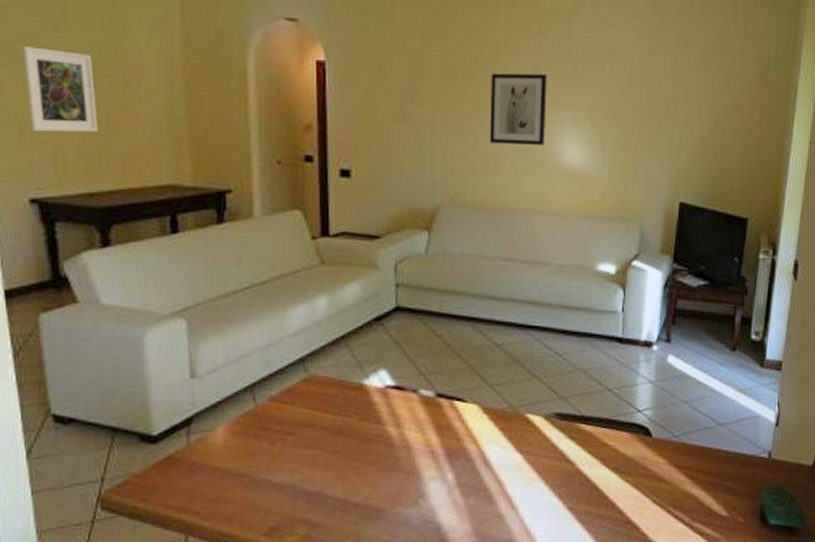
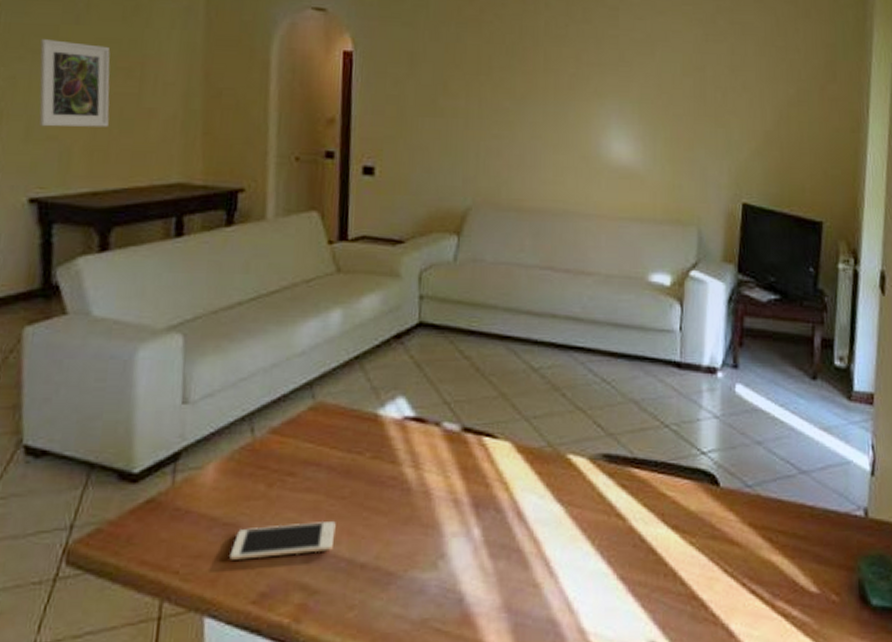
cell phone: none [242,471,331,503] -> present [229,522,336,560]
wall art: present [490,73,547,145] -> none [528,62,591,140]

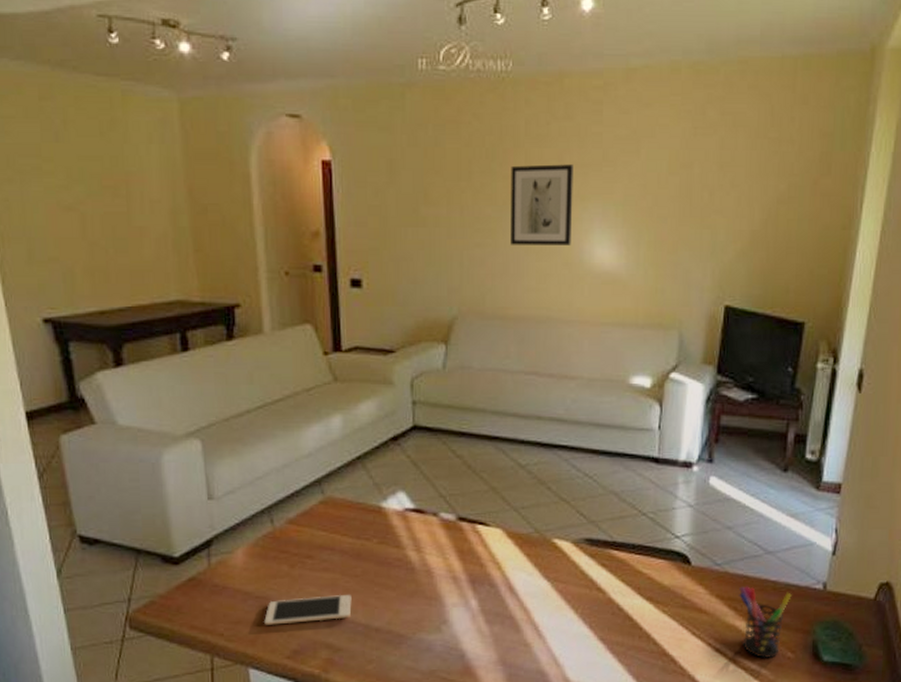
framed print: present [39,39,110,127] -> none [26,159,104,249]
wall art: none [528,62,591,140] -> present [511,164,573,245]
pen holder: none [773,512,831,602] -> present [739,586,792,658]

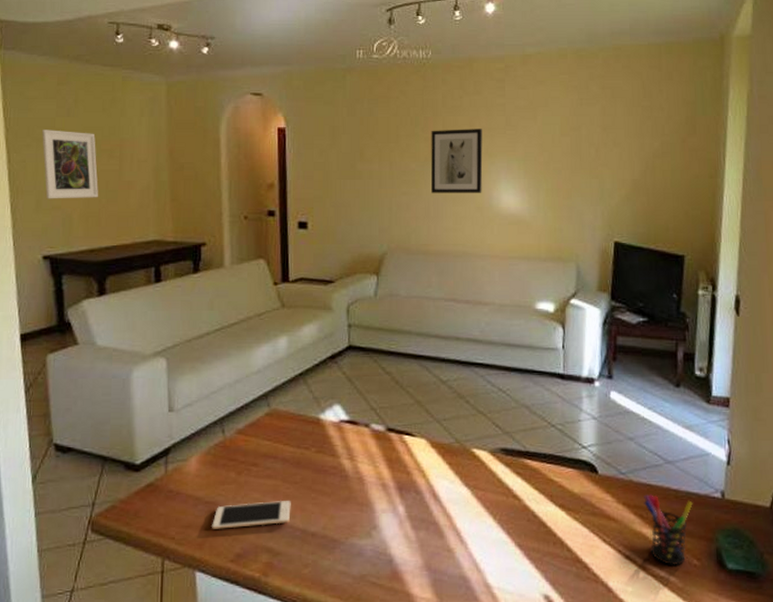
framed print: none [26,159,104,249] -> present [42,130,98,199]

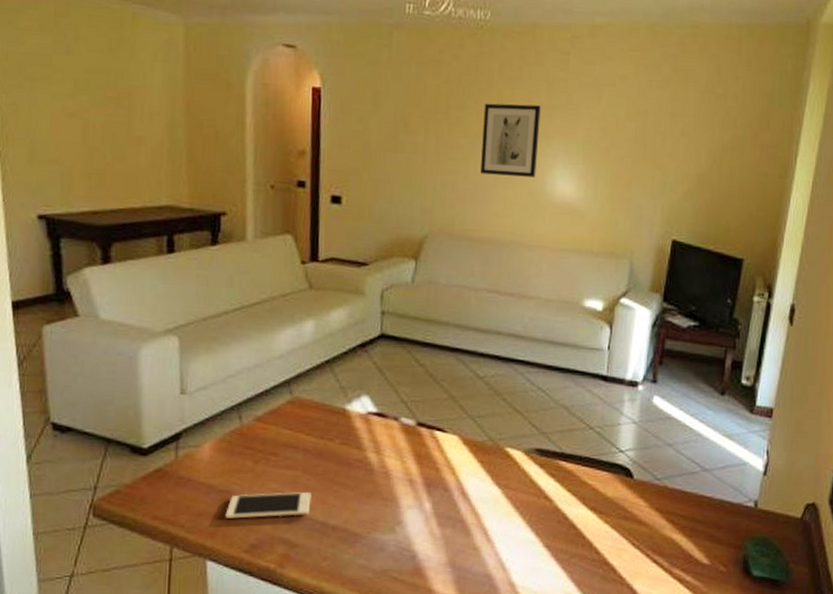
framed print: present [42,130,98,199] -> none [36,68,103,153]
pen holder: present [644,494,693,565] -> none [677,501,725,571]

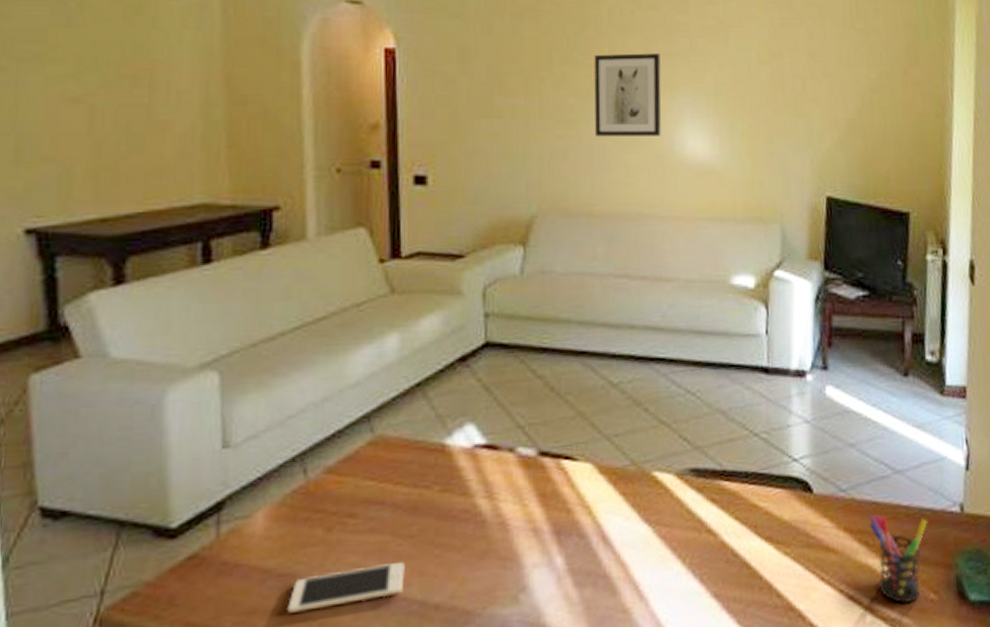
pen holder: none [677,501,725,571] -> present [869,514,927,603]

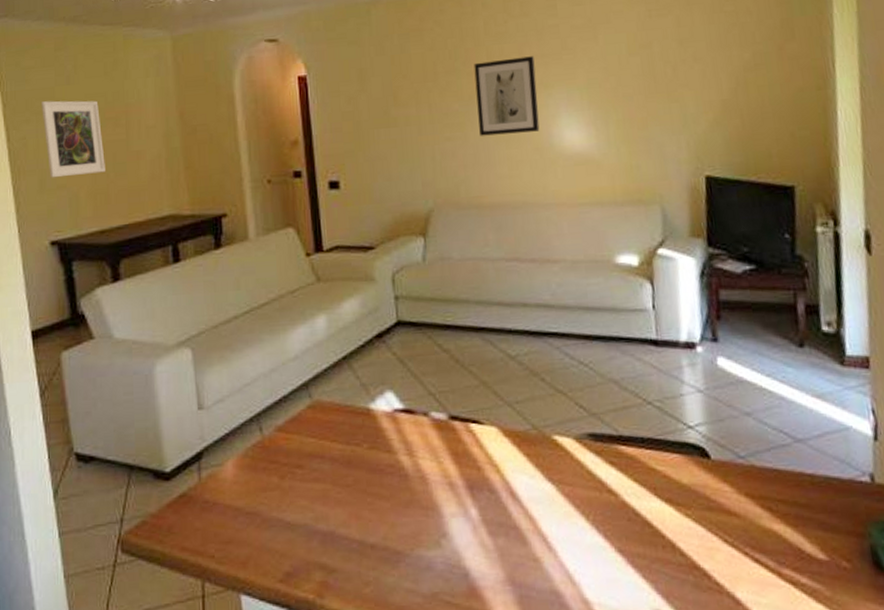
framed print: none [26,45,115,146] -> present [42,100,105,178]
cell phone: present [287,562,405,613] -> none [255,507,345,544]
pen holder: present [869,514,927,603] -> none [771,481,835,569]

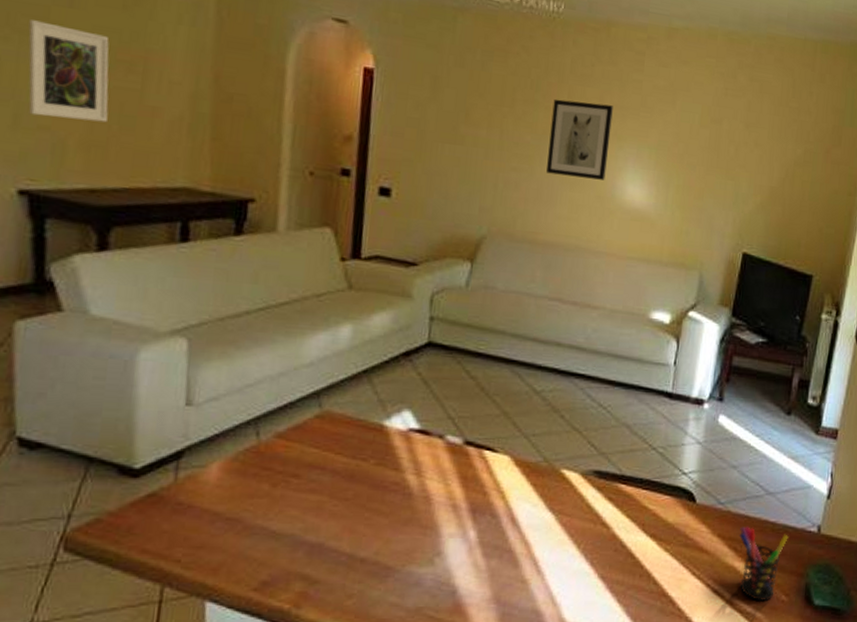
pen holder: none [771,481,835,569] -> present [739,526,788,601]

